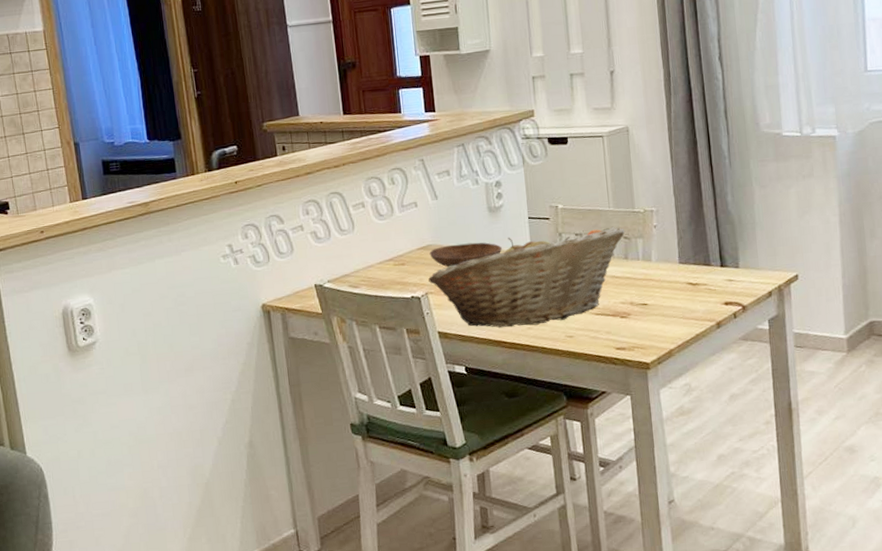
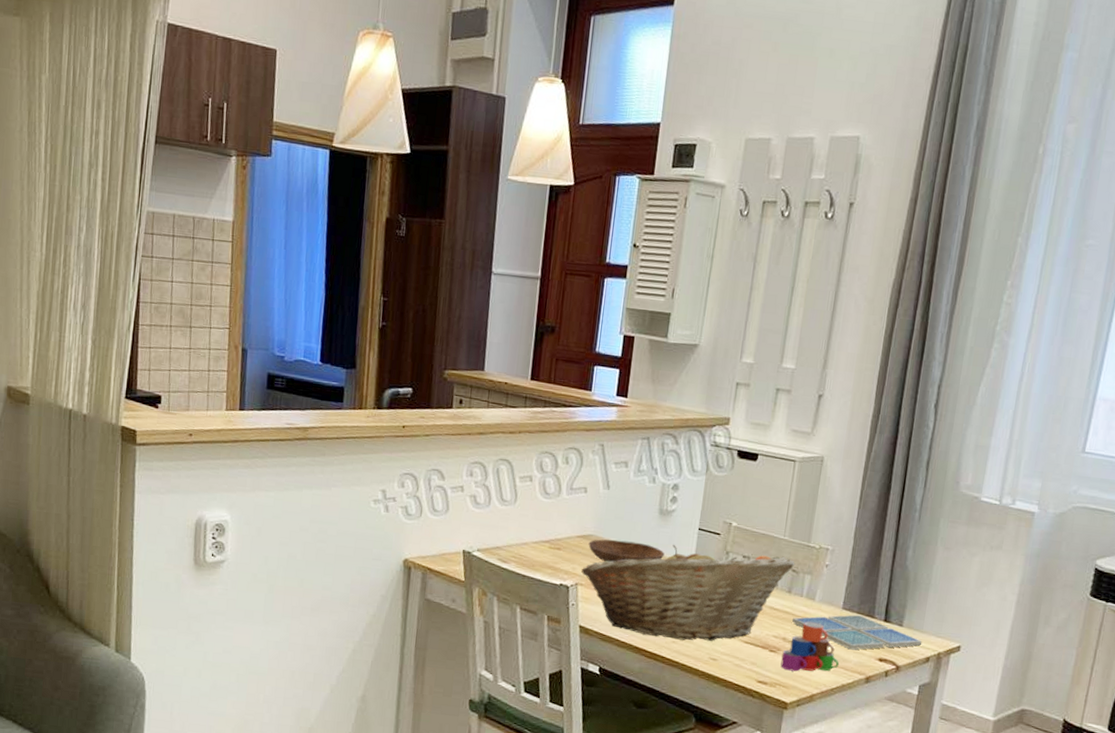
mug: none [633,281,688,333] -> present [780,621,839,672]
drink coaster: none [635,265,762,300] -> present [792,614,923,650]

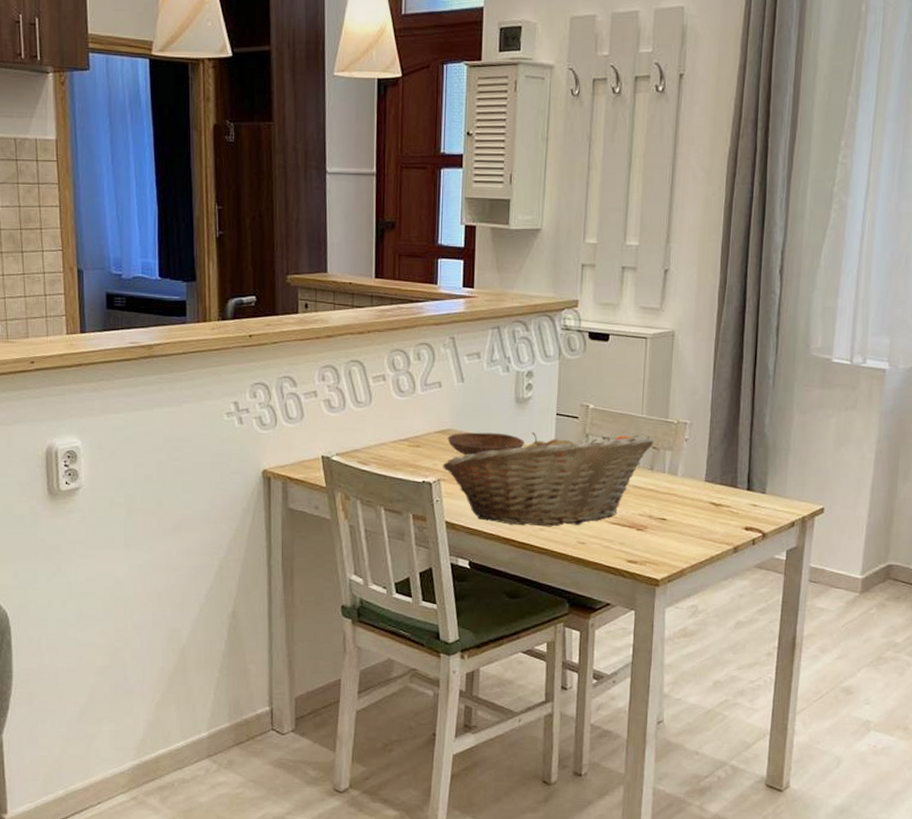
mug: present [780,621,839,672] -> none [649,497,706,548]
drink coaster: present [792,614,923,650] -> none [657,485,786,521]

